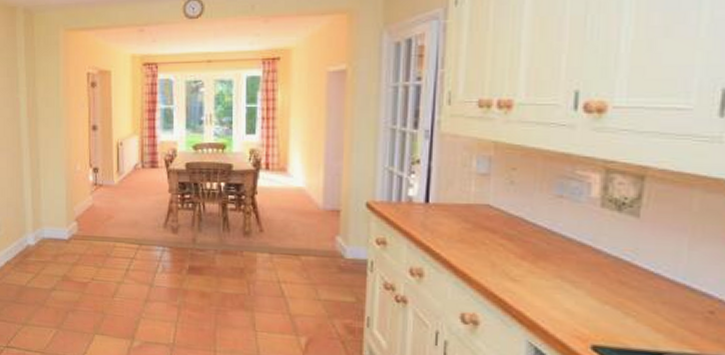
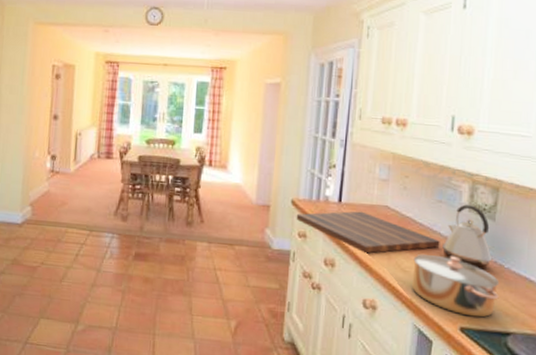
cutting board: none [372,212,562,261] -> present [296,211,440,254]
cooking pot: none [525,259,647,334] -> present [412,253,500,318]
kettle: none [565,198,636,277] -> present [442,204,493,269]

